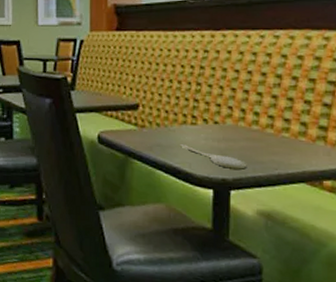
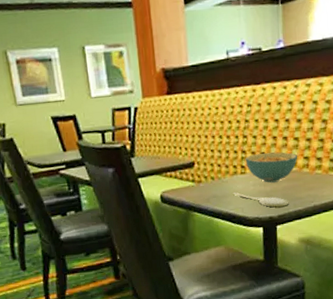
cereal bowl: none [197,105,260,140] -> present [245,152,297,183]

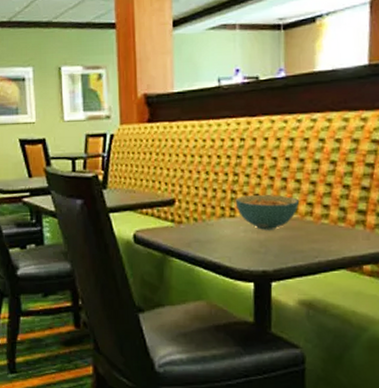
spoon: present [232,191,288,208] -> none [218,237,286,260]

